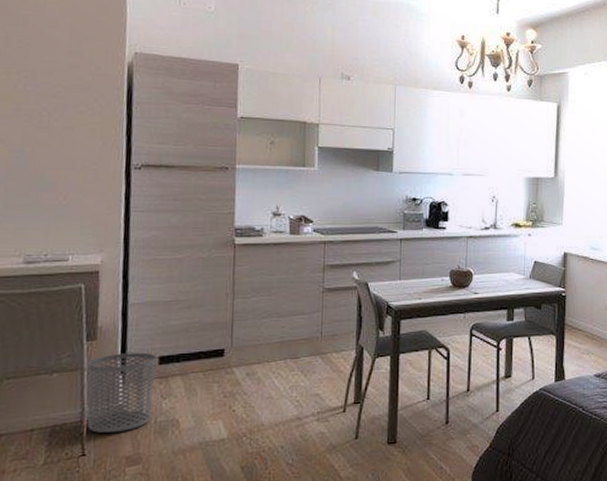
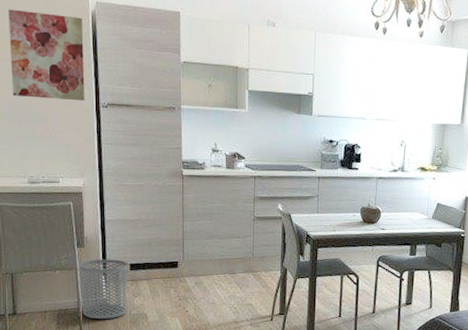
wall art: none [12,59,116,163] -> present [8,9,85,101]

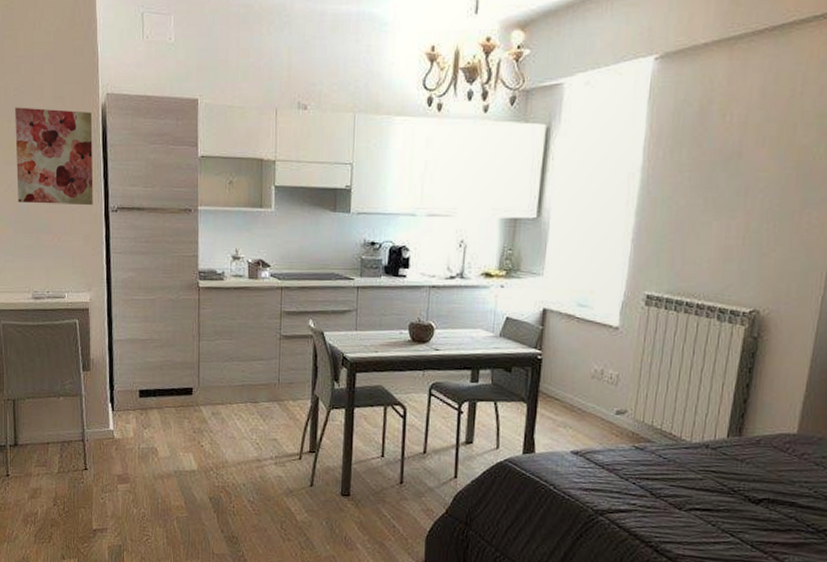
waste bin: present [79,259,128,319] -> none [84,384,137,453]

